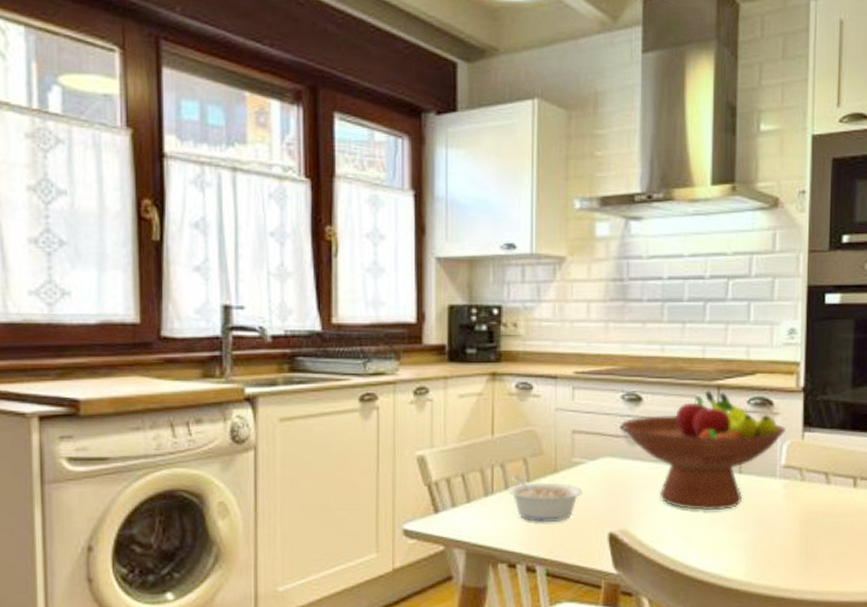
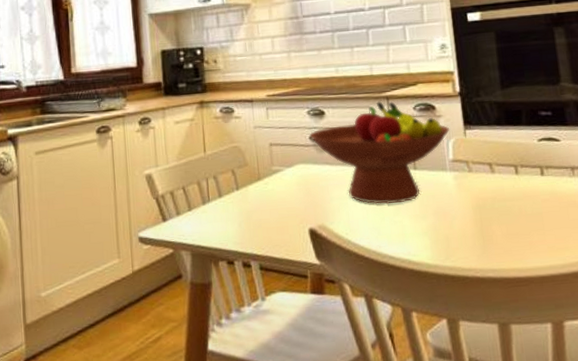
legume: present [507,475,582,523] -> none [221,185,283,224]

